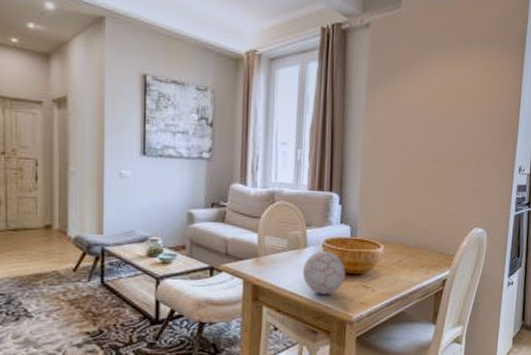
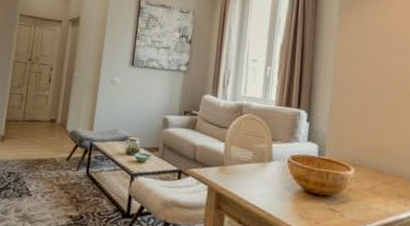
decorative ball: present [302,251,346,294] -> none [266,167,312,213]

